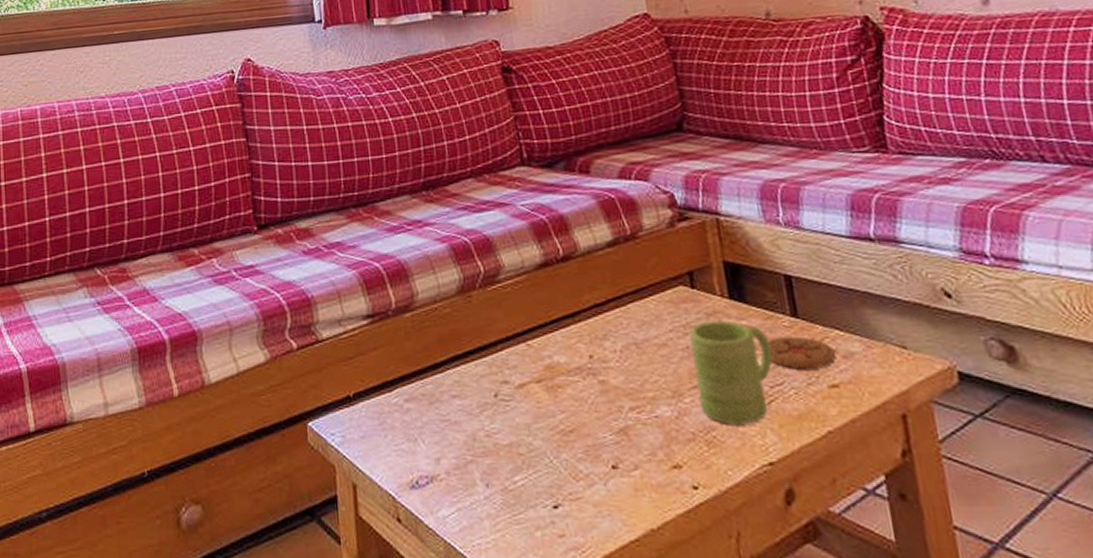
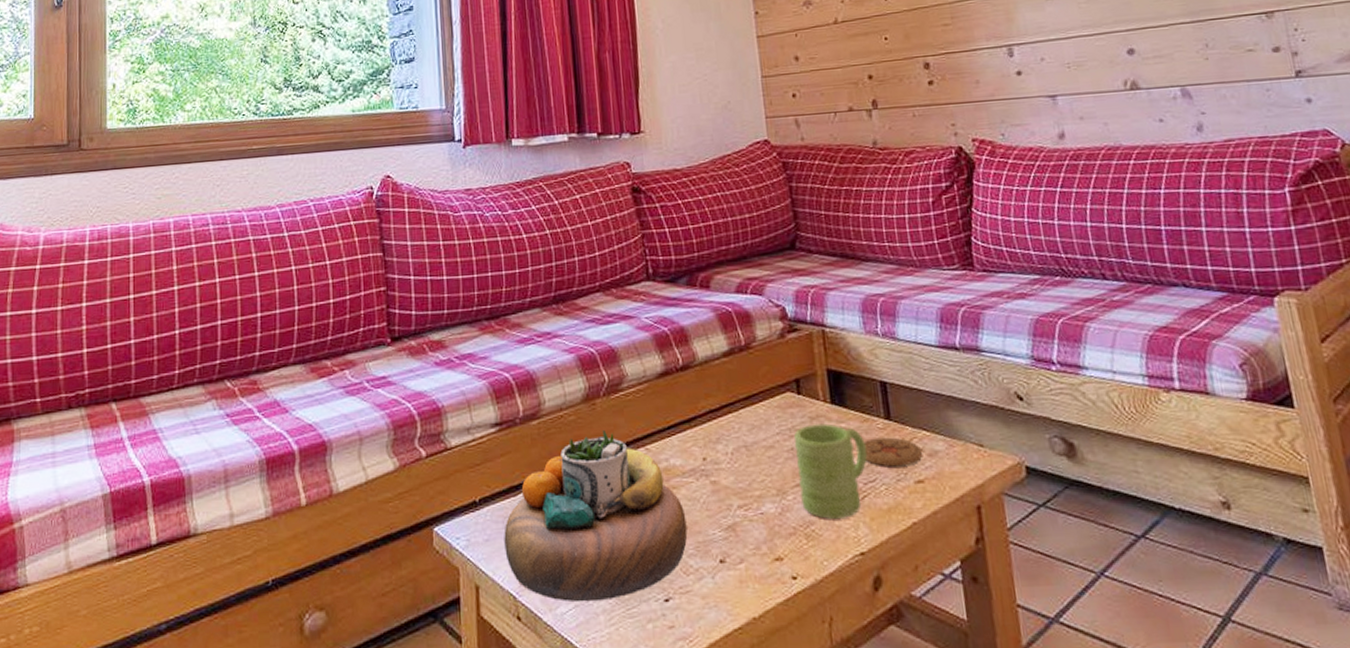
decorative bowl: none [380,324,576,506] -> present [504,430,688,602]

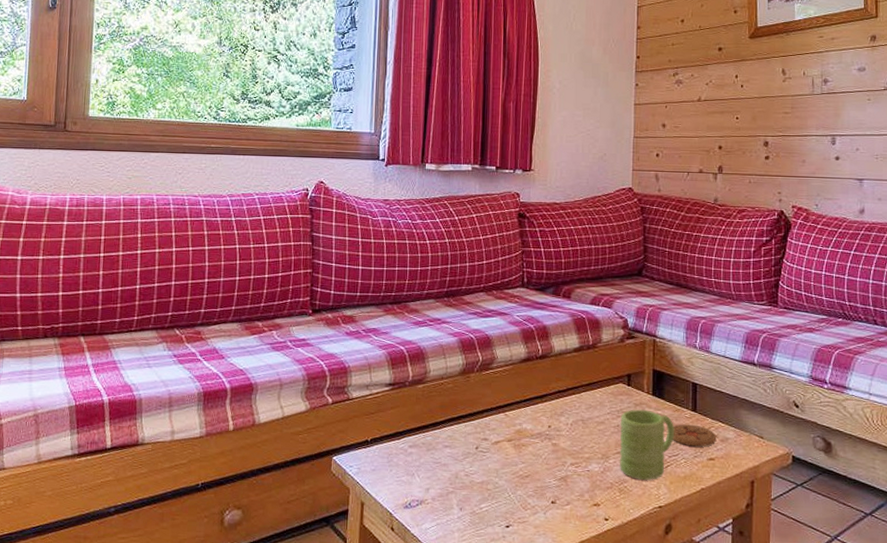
decorative bowl: present [504,430,688,602] -> none [387,398,530,523]

